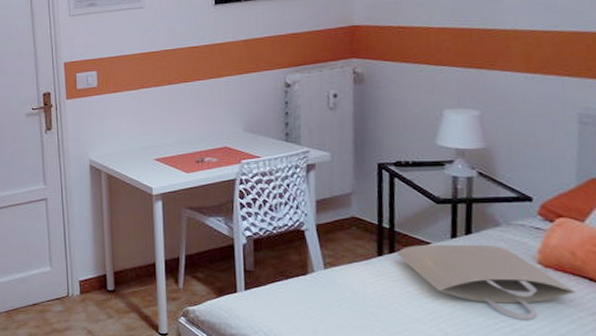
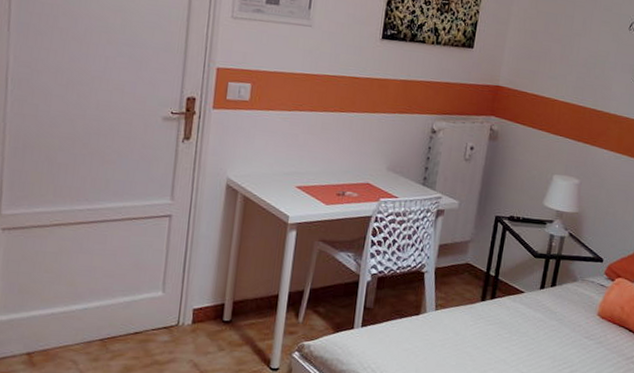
tote bag: present [396,244,575,321] -> none [496,293,618,363]

